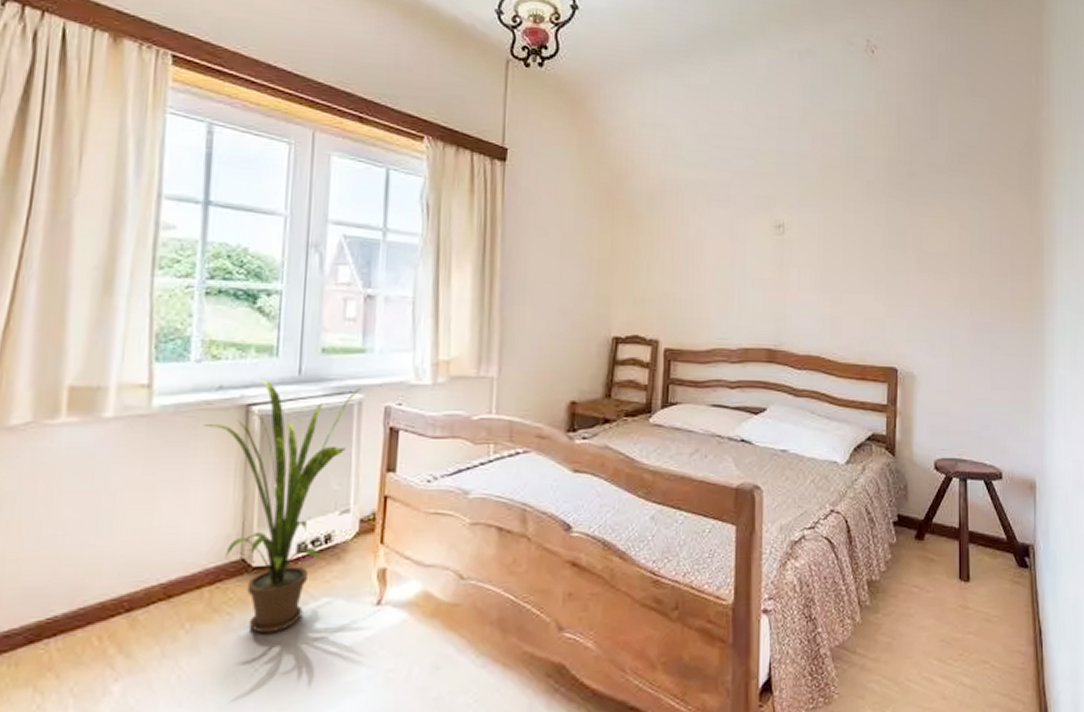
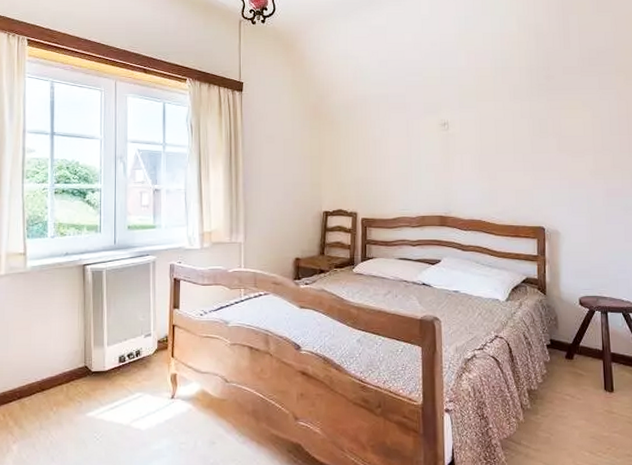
house plant: present [203,378,361,634] -> none [57,247,154,416]

